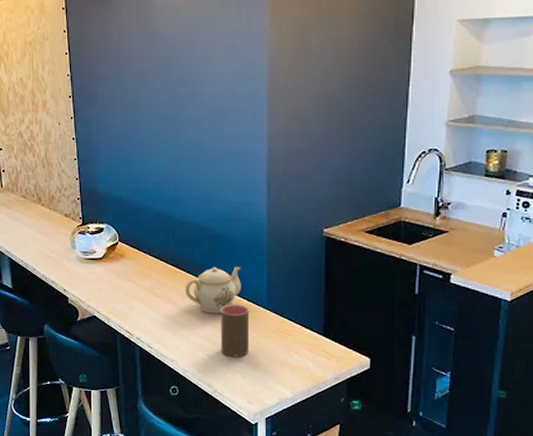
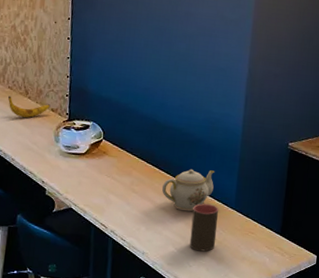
banana: none [23,205,64,225] -> present [8,96,51,118]

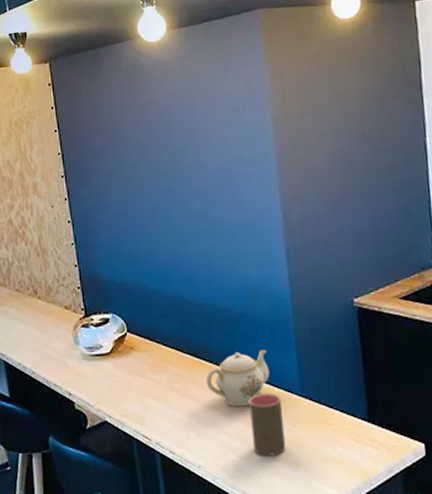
banana: present [8,96,51,118] -> none [17,299,63,322]

